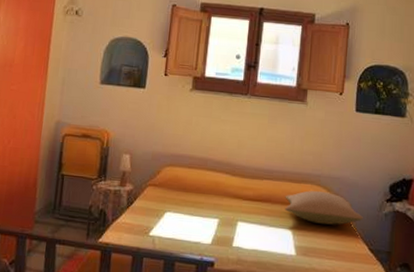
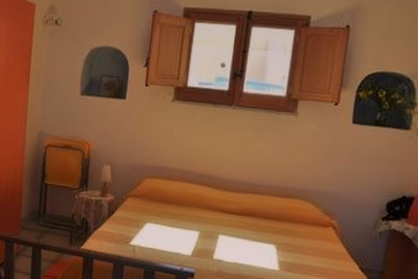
pillow: present [284,190,363,225] -> none [268,206,355,242]

